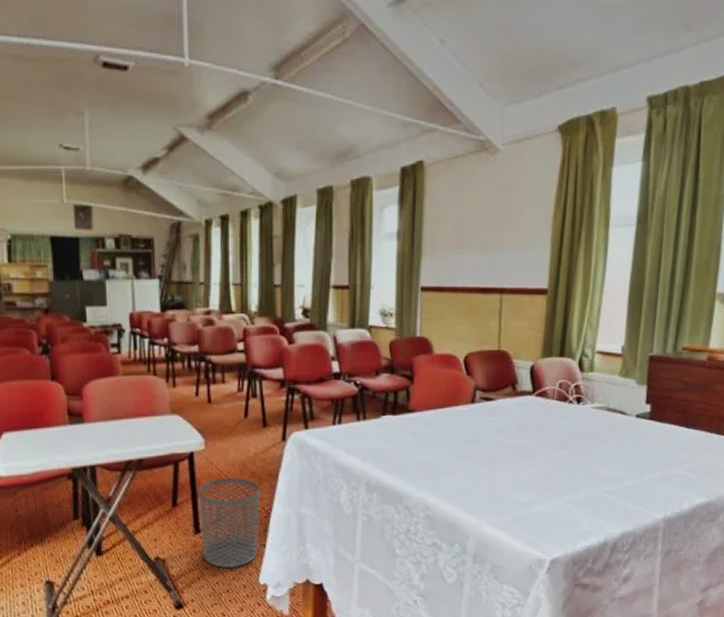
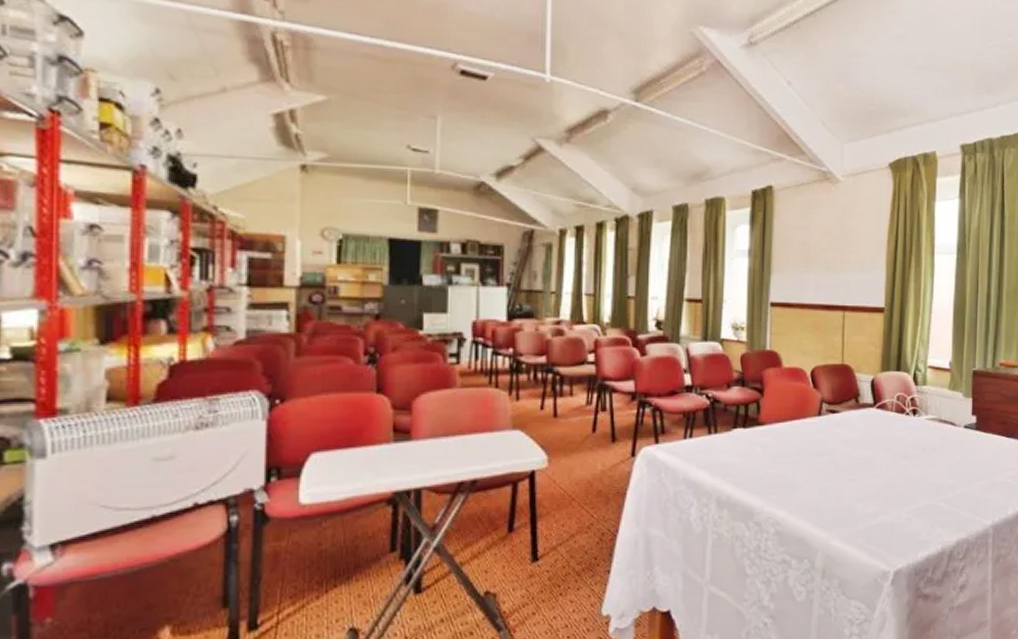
waste bin: present [198,477,260,568] -> none [538,497,606,599]

